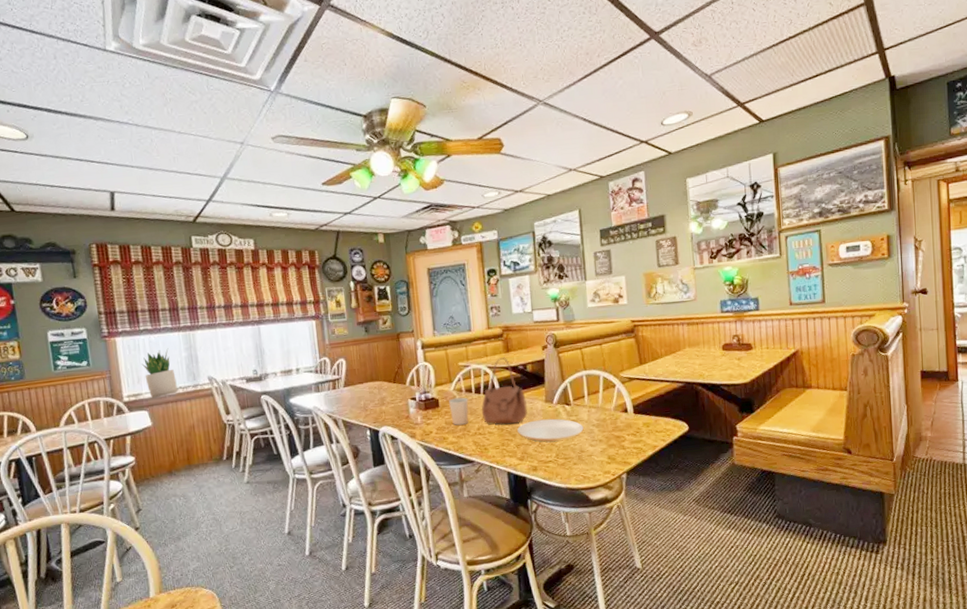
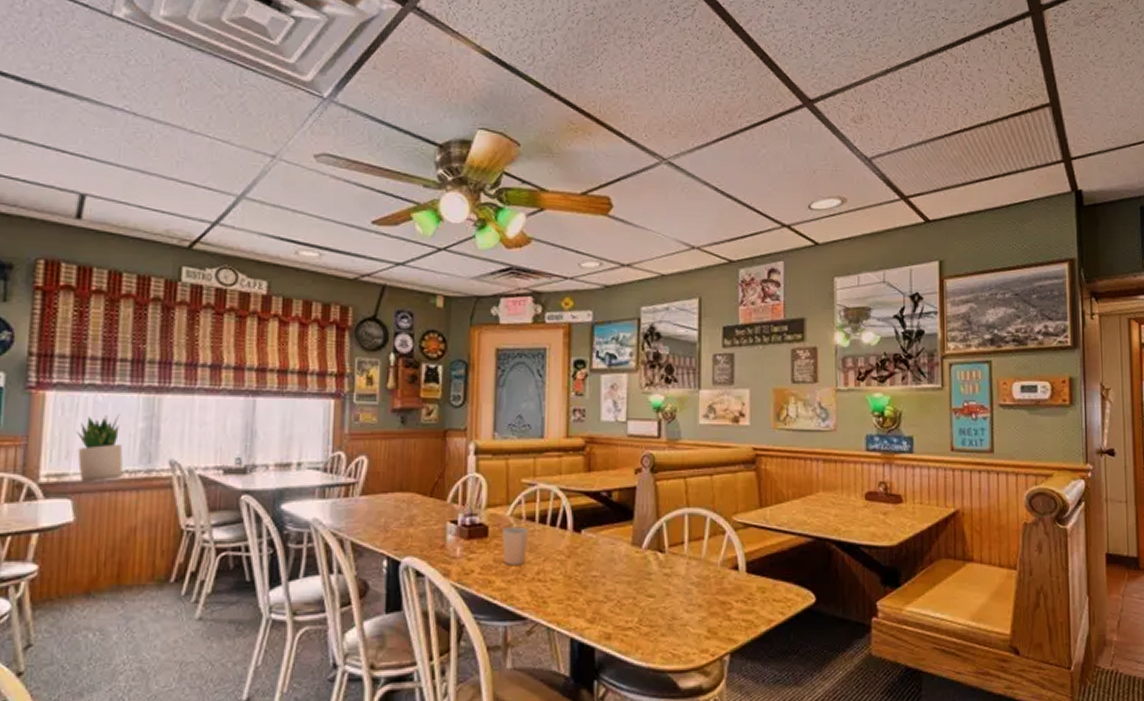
handbag: present [481,357,528,425] -> none [544,478,608,571]
plate: present [517,418,584,442] -> none [590,569,679,602]

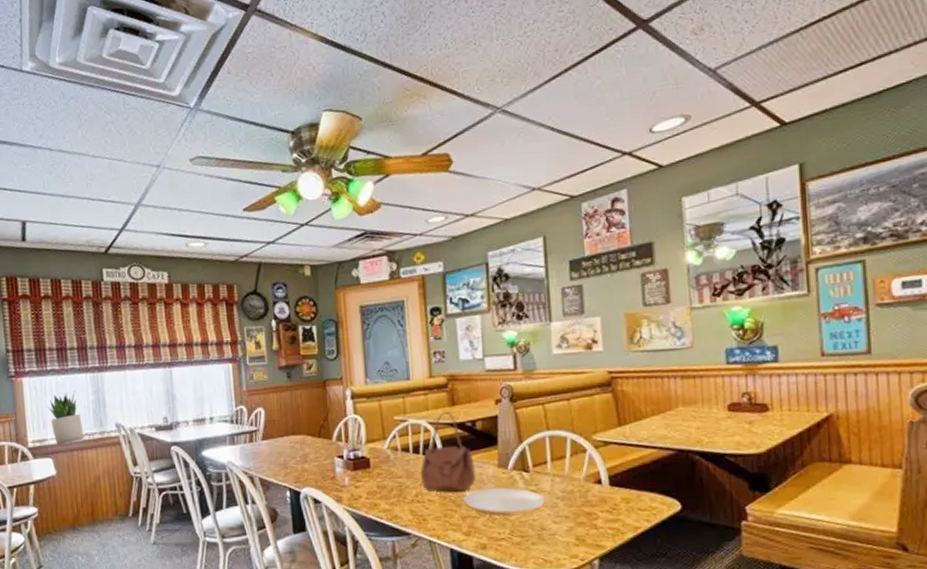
cup: present [502,526,529,565] -> none [382,457,405,490]
handbag: none [544,478,608,571] -> present [420,411,477,492]
plate: none [590,569,679,602] -> present [463,487,545,516]

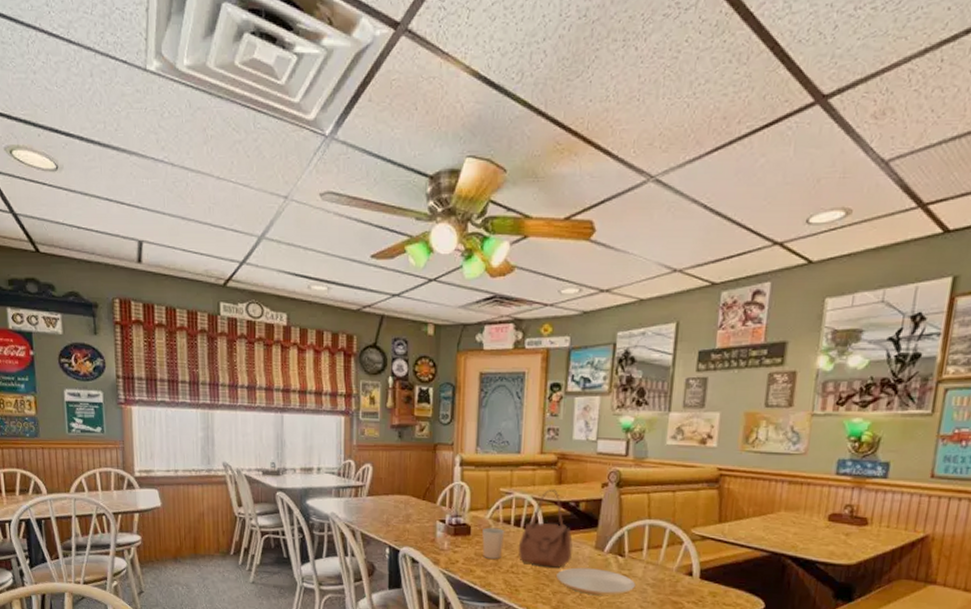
planter: present [48,390,84,445] -> none [156,425,190,478]
cup: none [382,457,405,490] -> present [482,527,505,559]

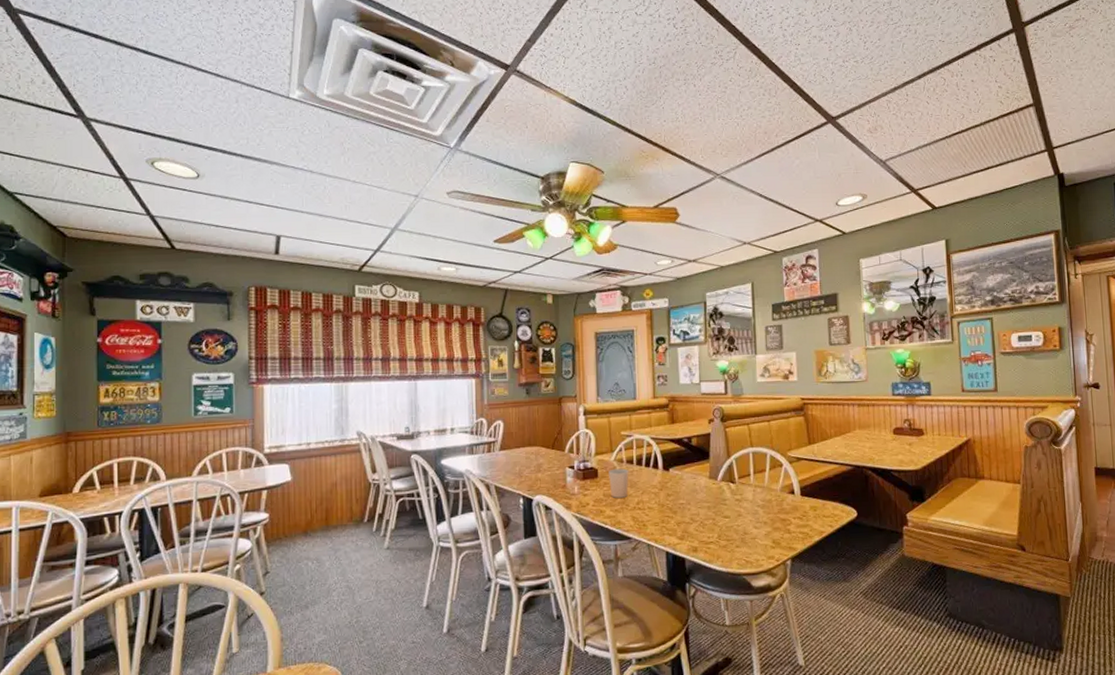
handbag: present [518,489,573,567] -> none [642,429,691,500]
plate: present [556,567,636,596] -> none [679,496,748,522]

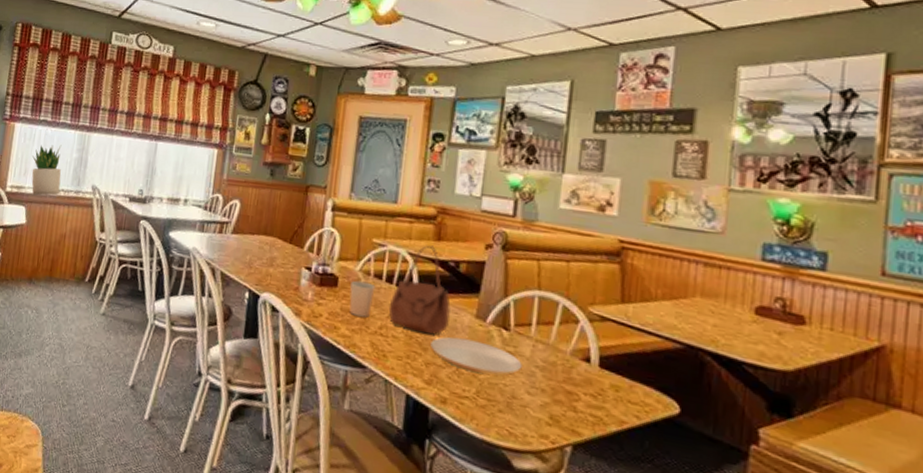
planter: none [288,399,323,452] -> present [31,145,62,196]
handbag: none [642,429,691,500] -> present [388,245,451,334]
plate: none [679,496,748,522] -> present [430,337,522,376]

